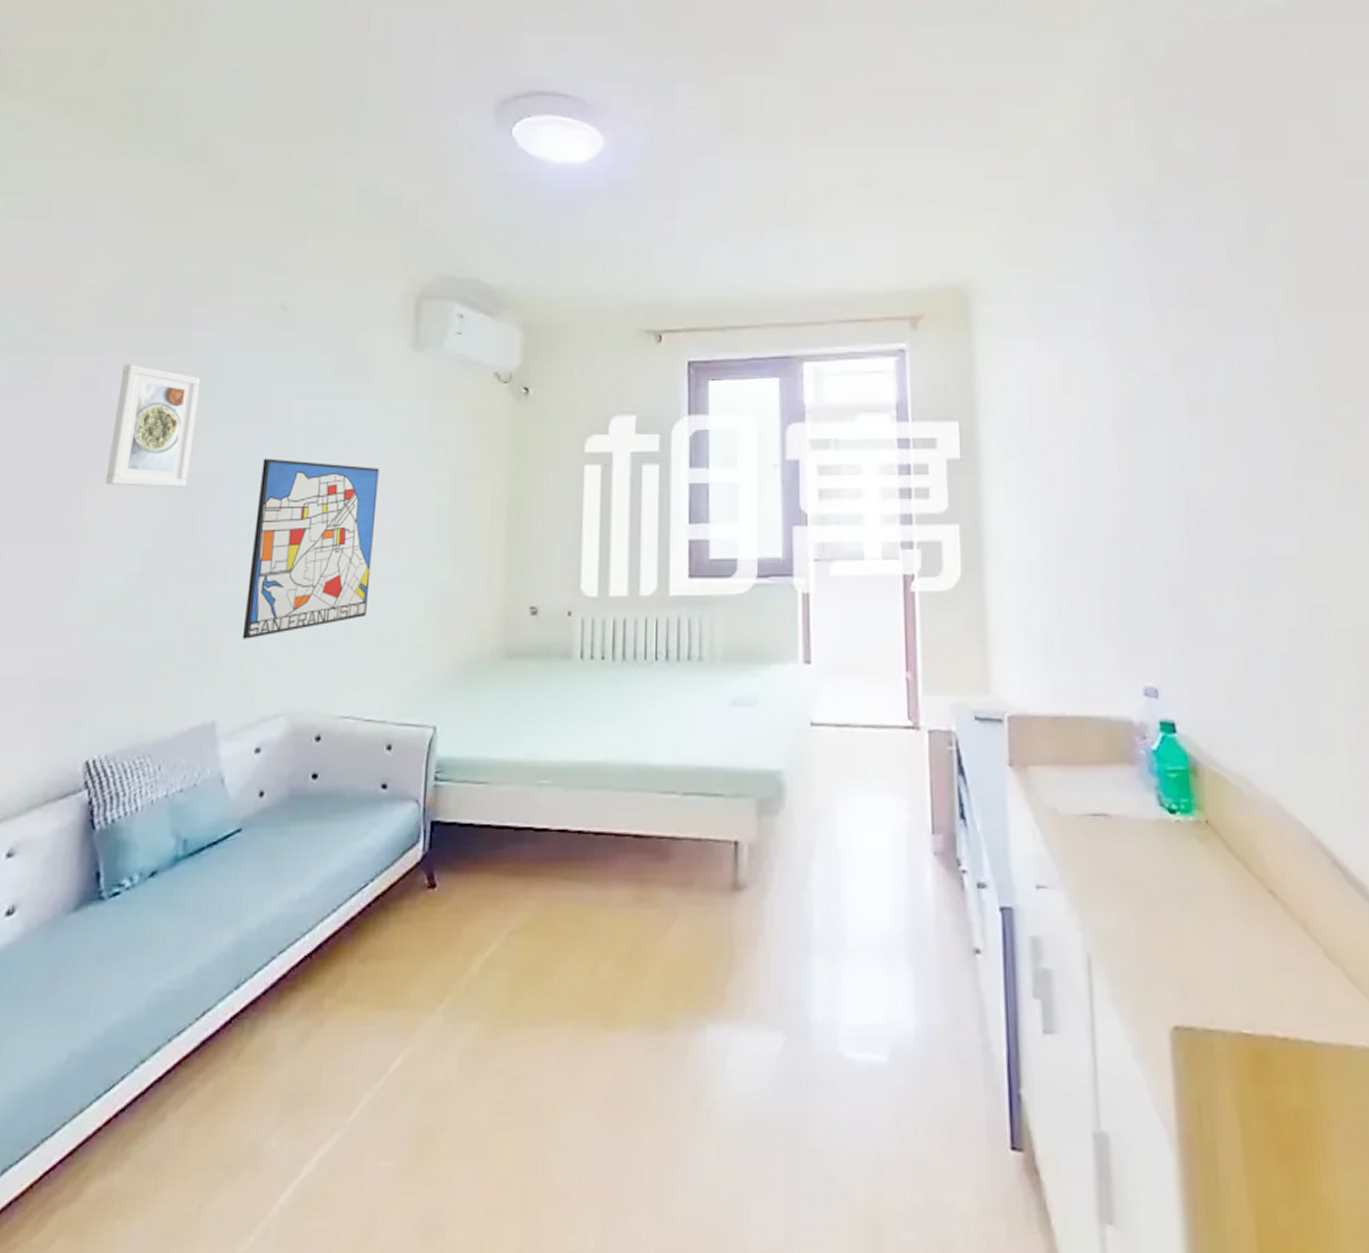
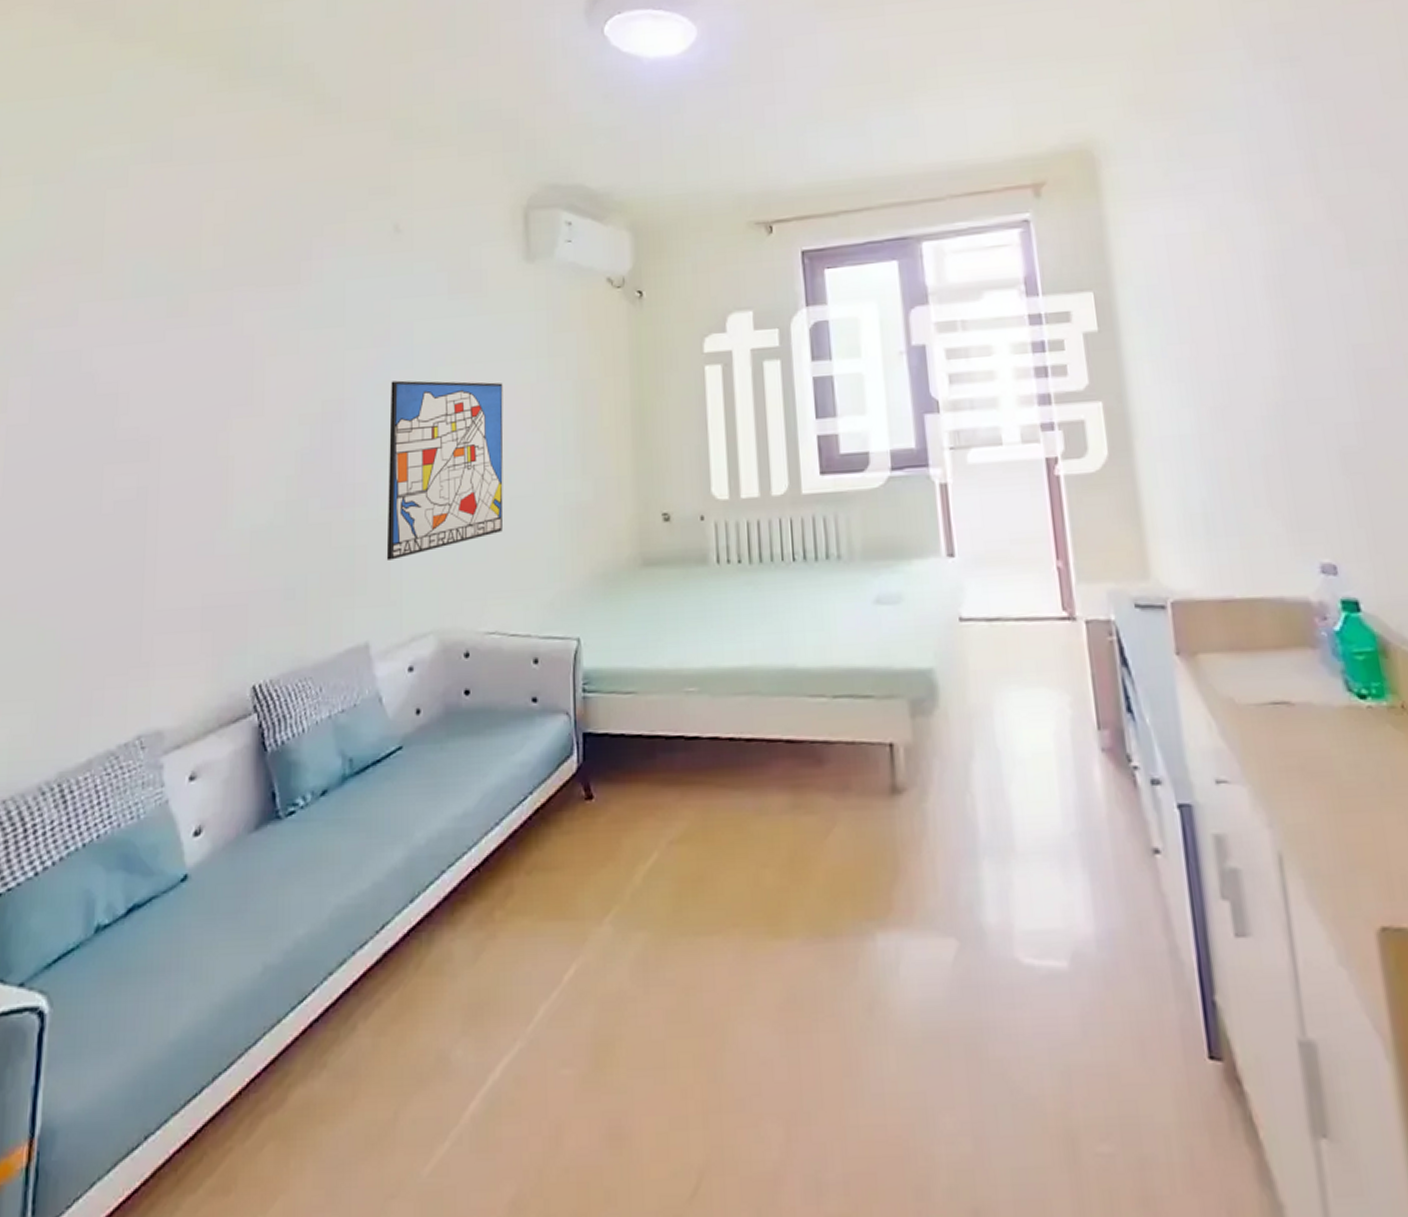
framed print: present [105,364,201,488] -> none [246,297,325,418]

